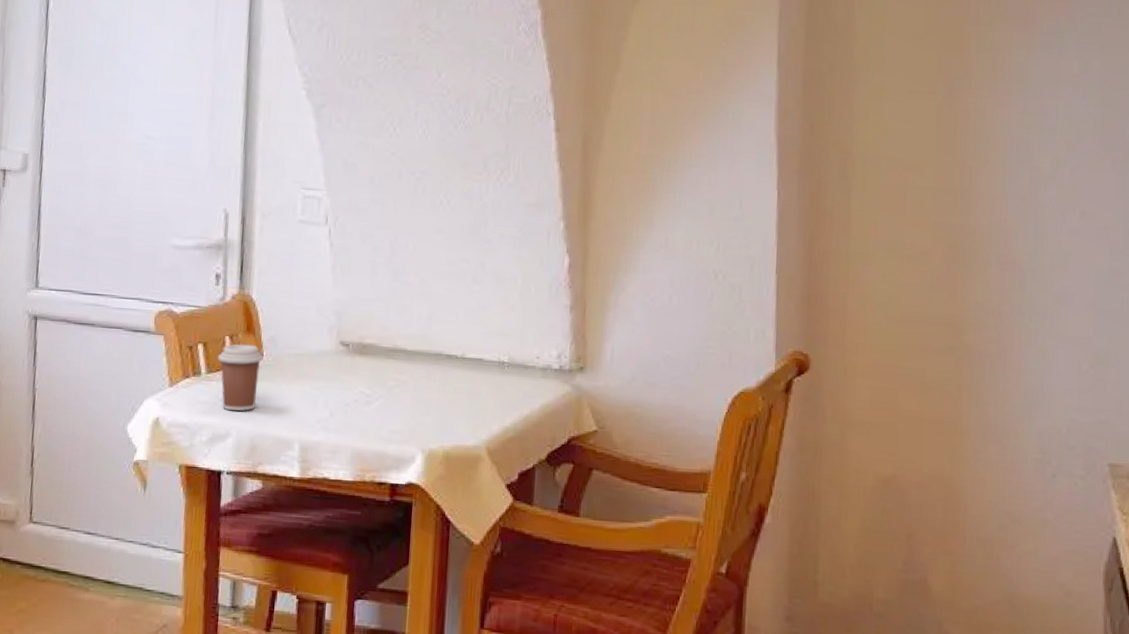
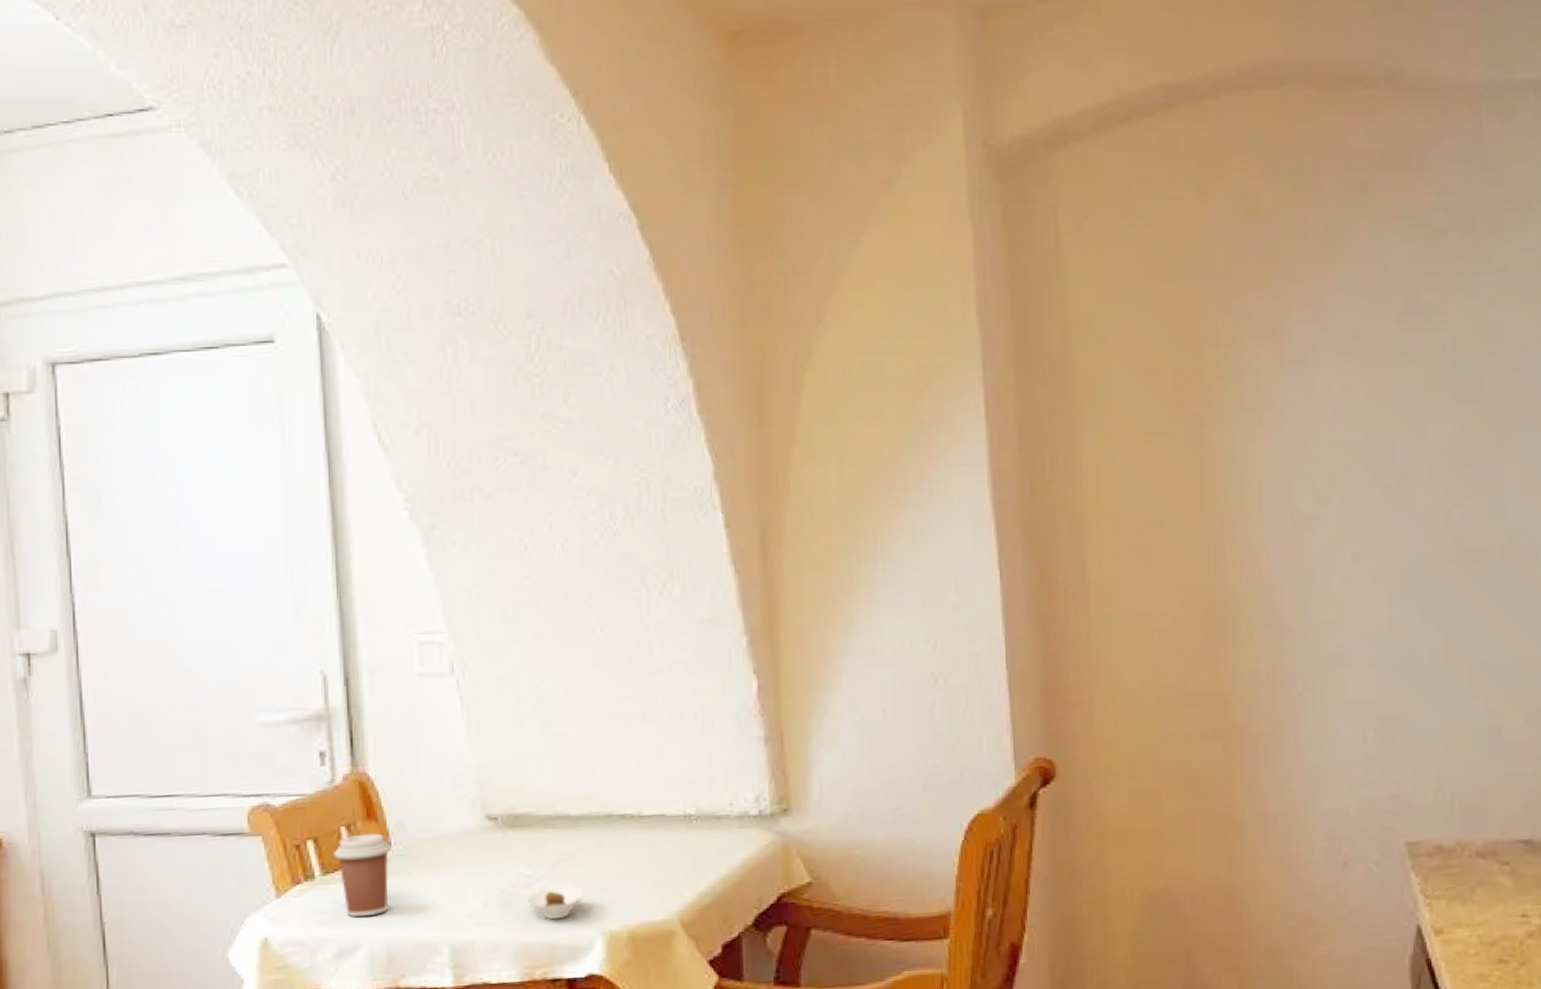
saucer: none [365,406,412,434] -> present [527,885,585,920]

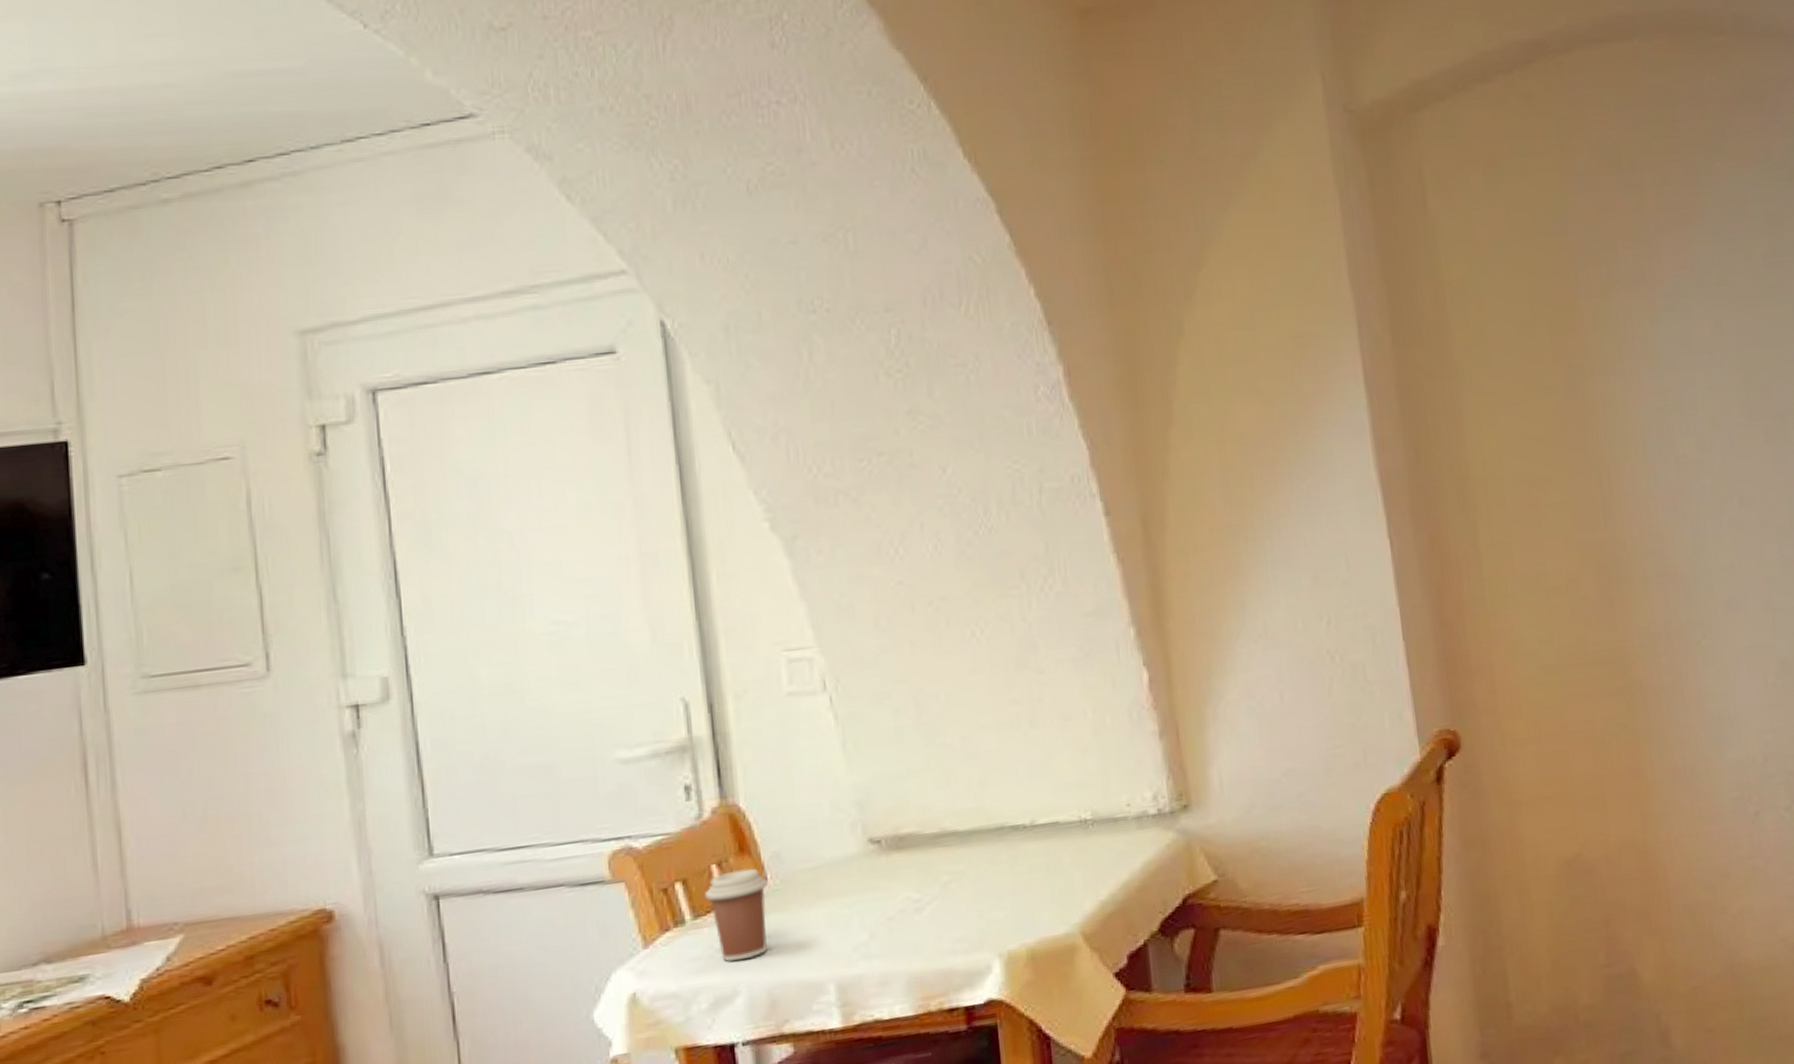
saucer: present [527,885,585,920] -> none [917,906,979,945]

